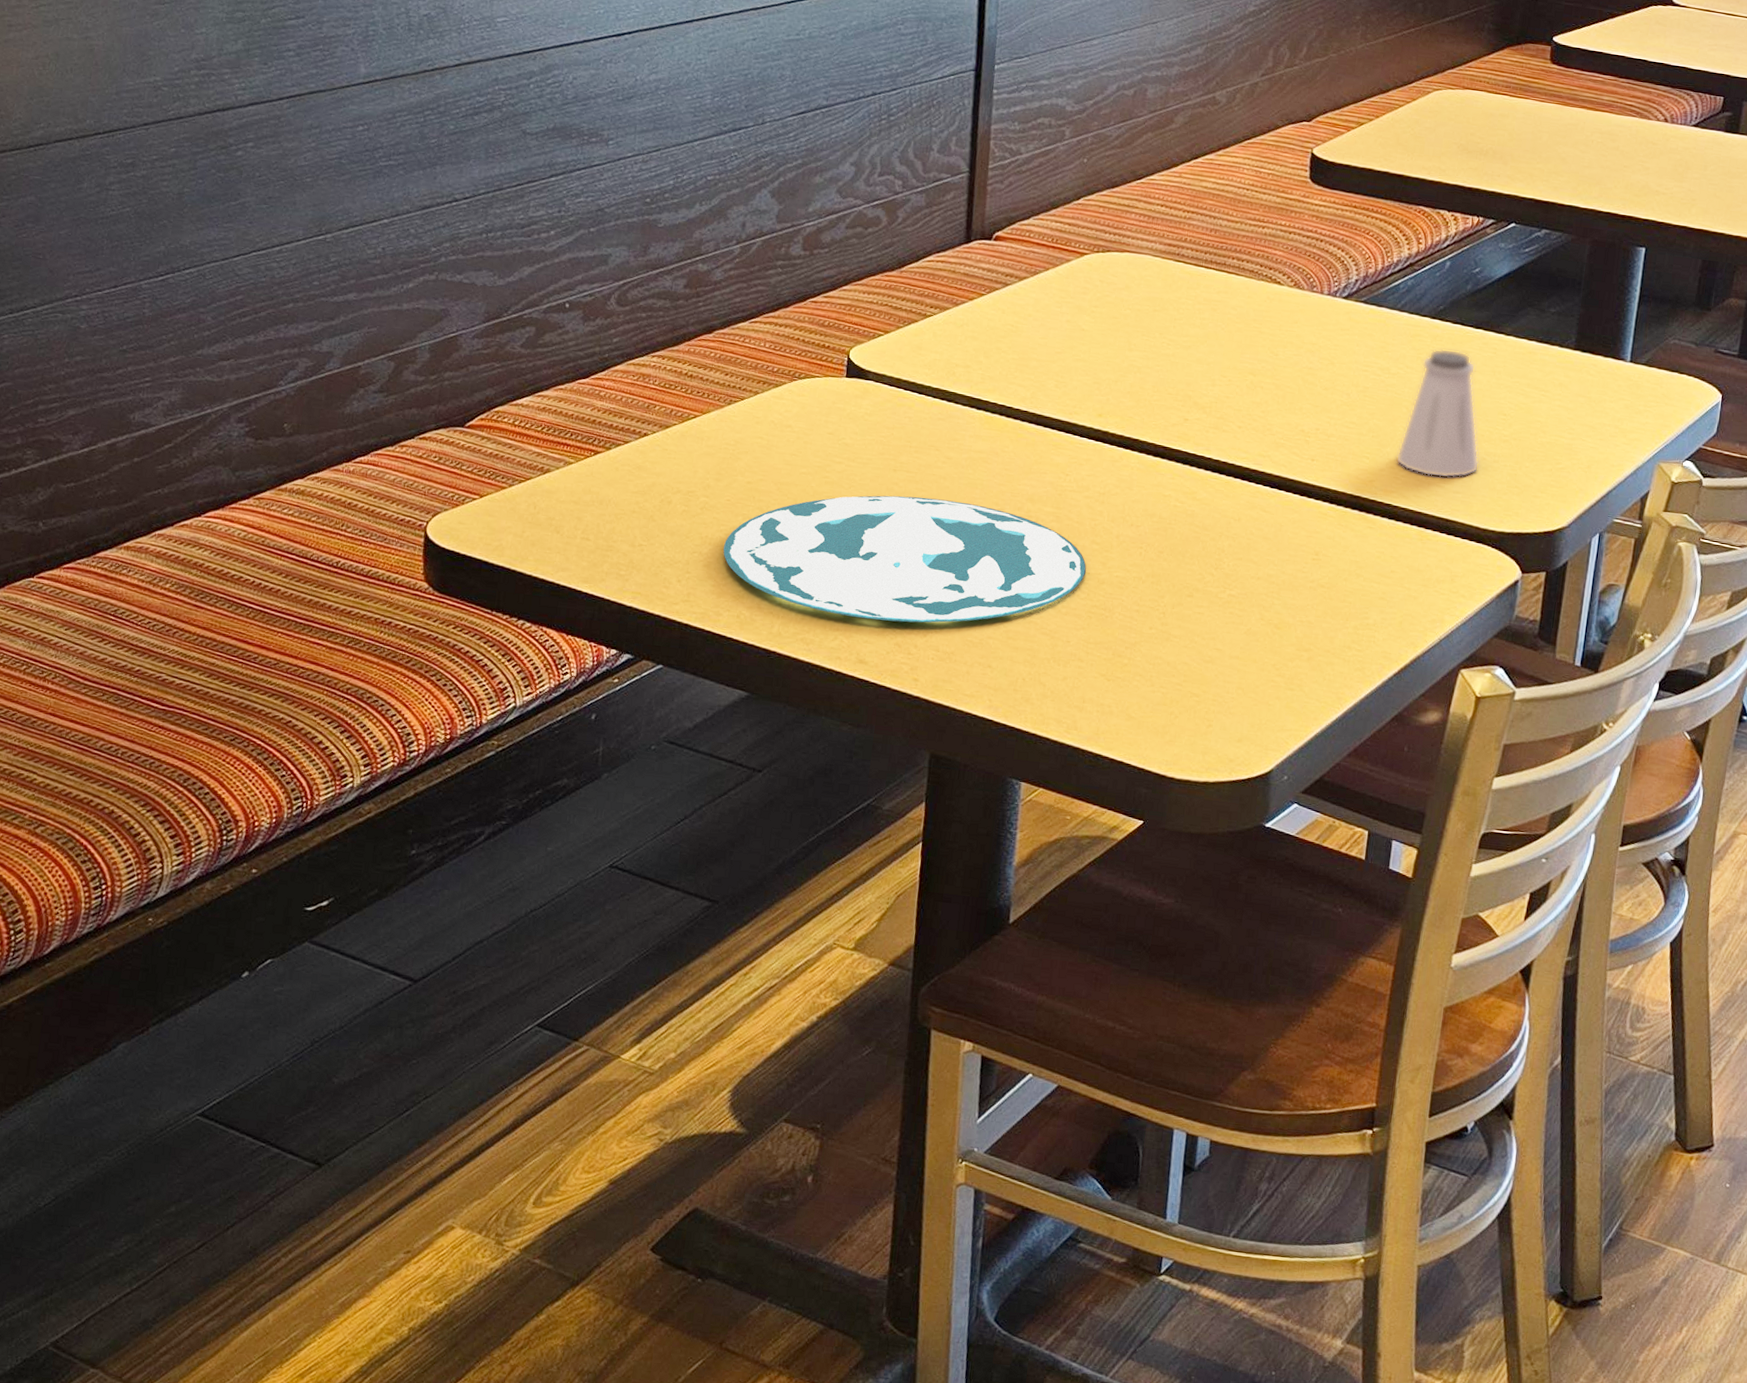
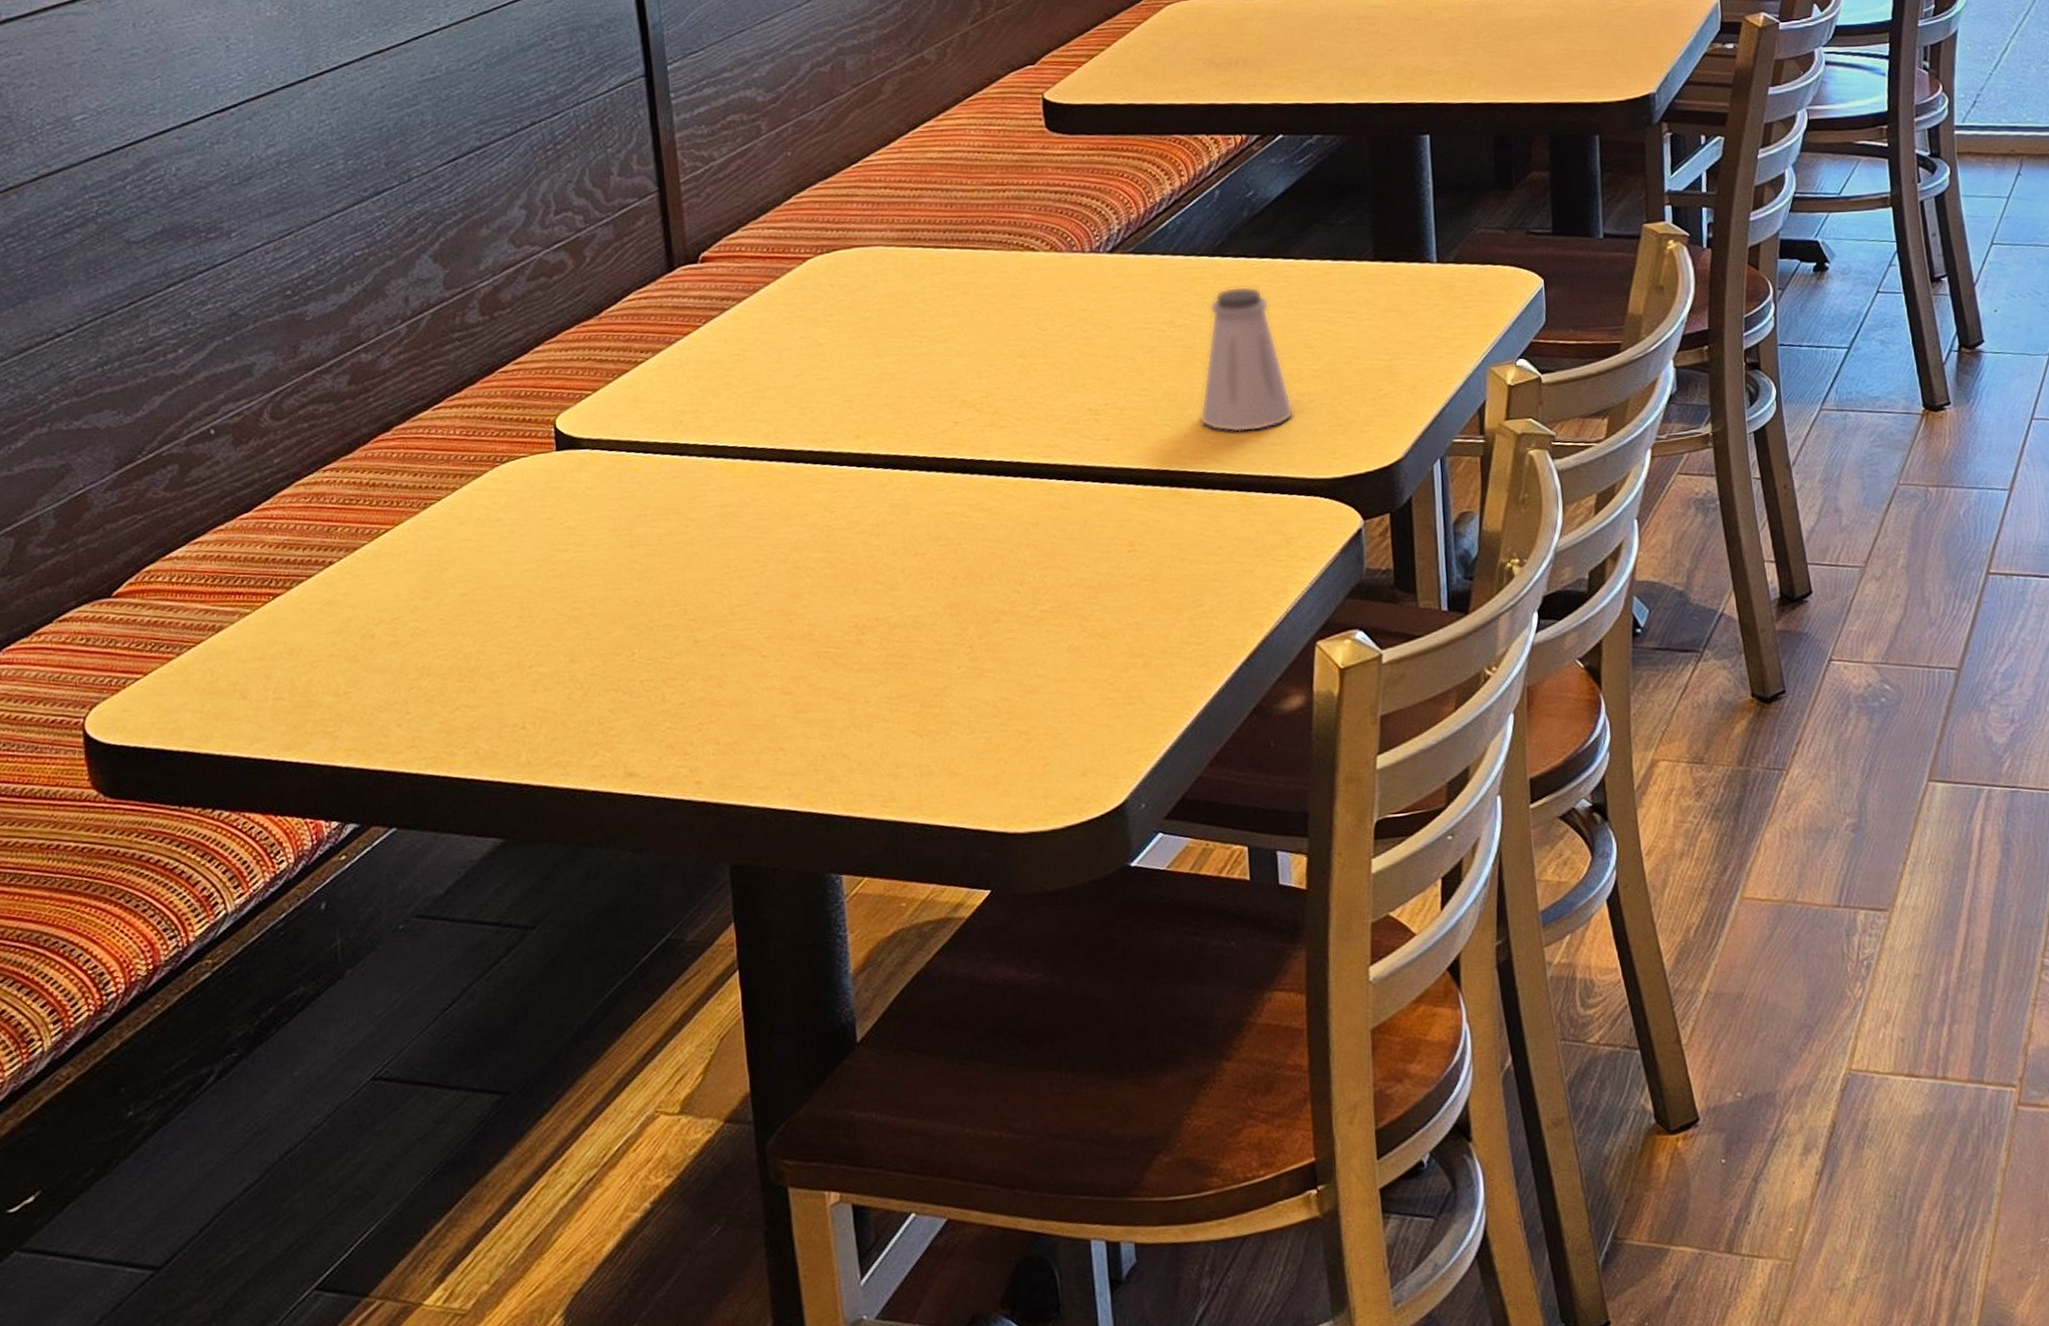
plate: present [723,495,1086,623] -> none [446,566,873,726]

